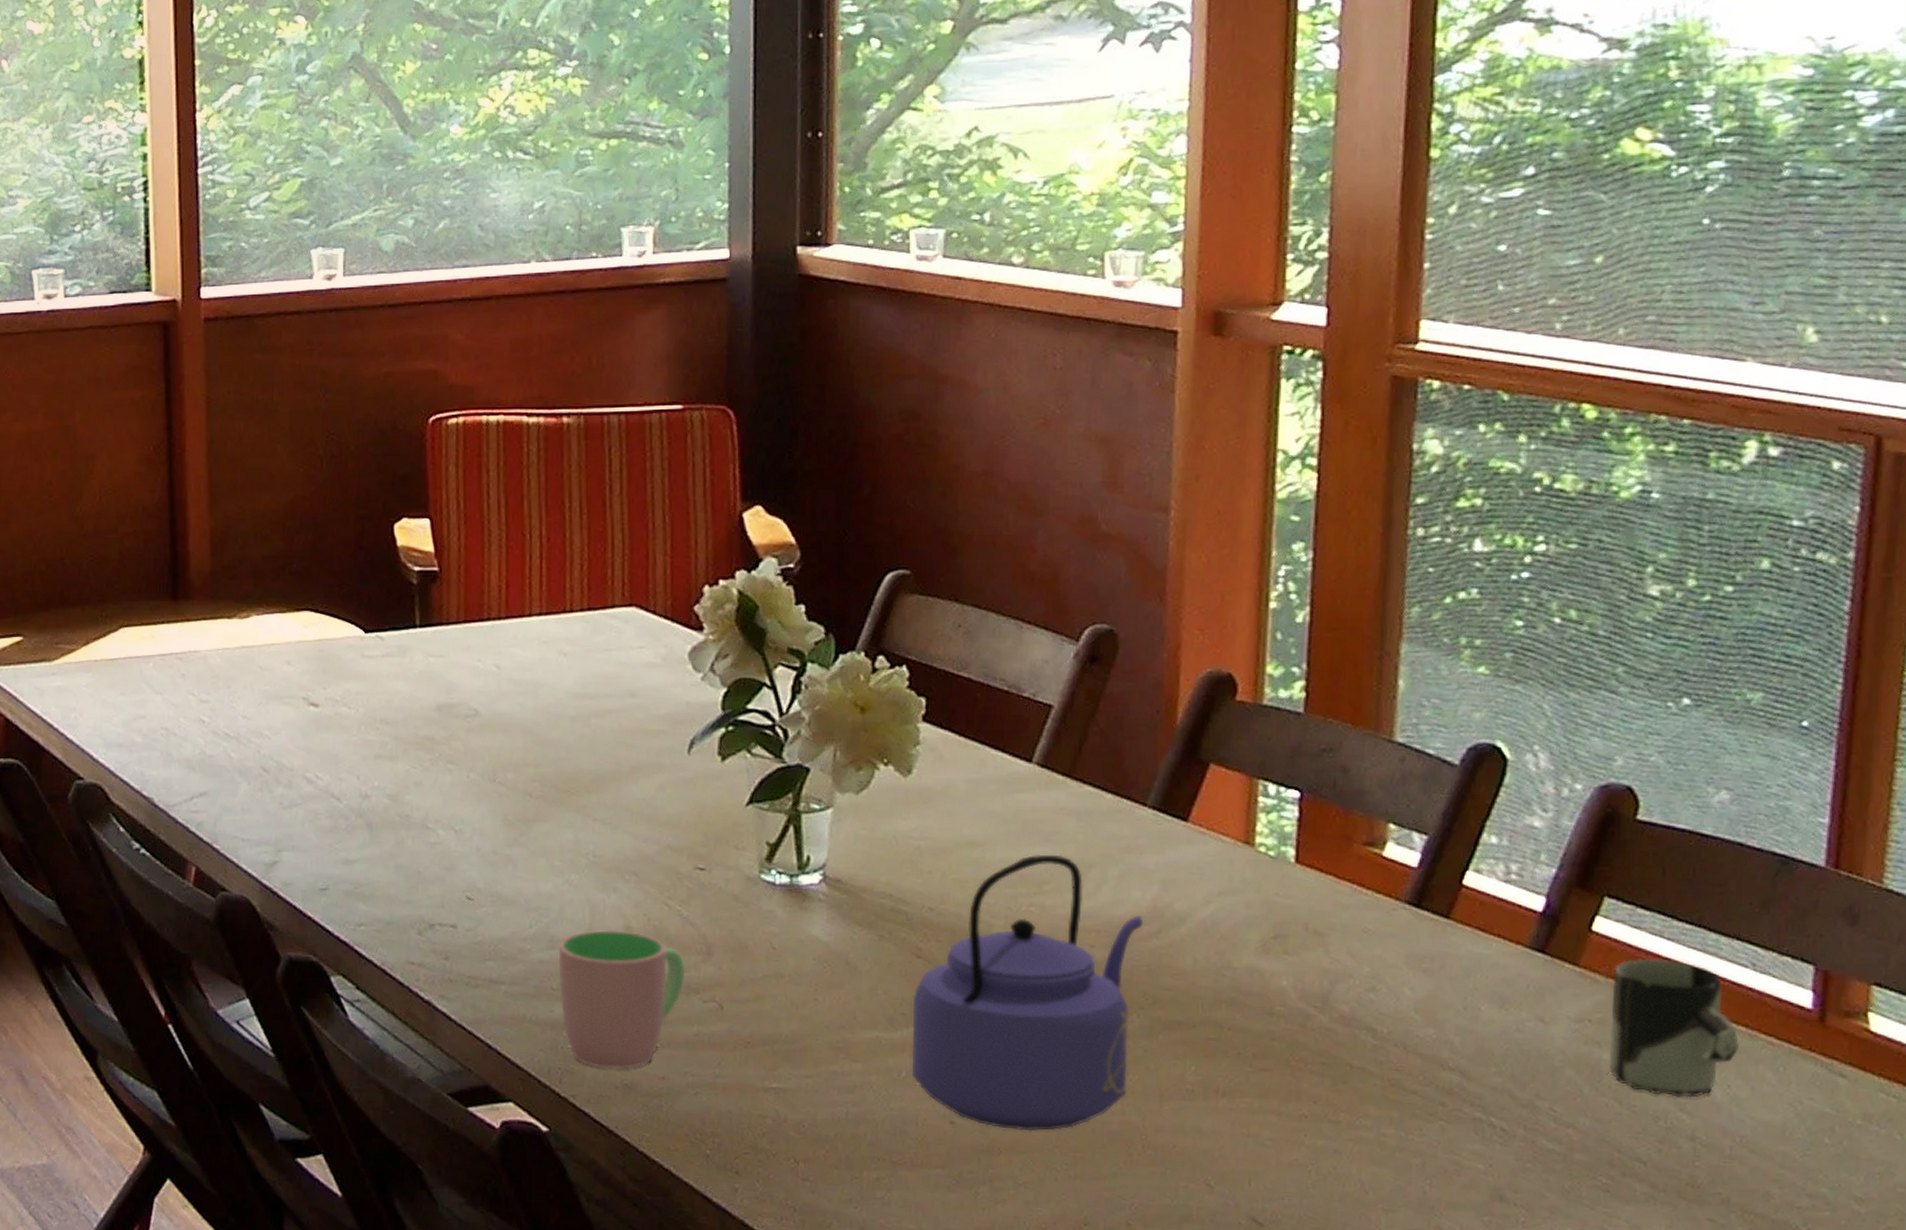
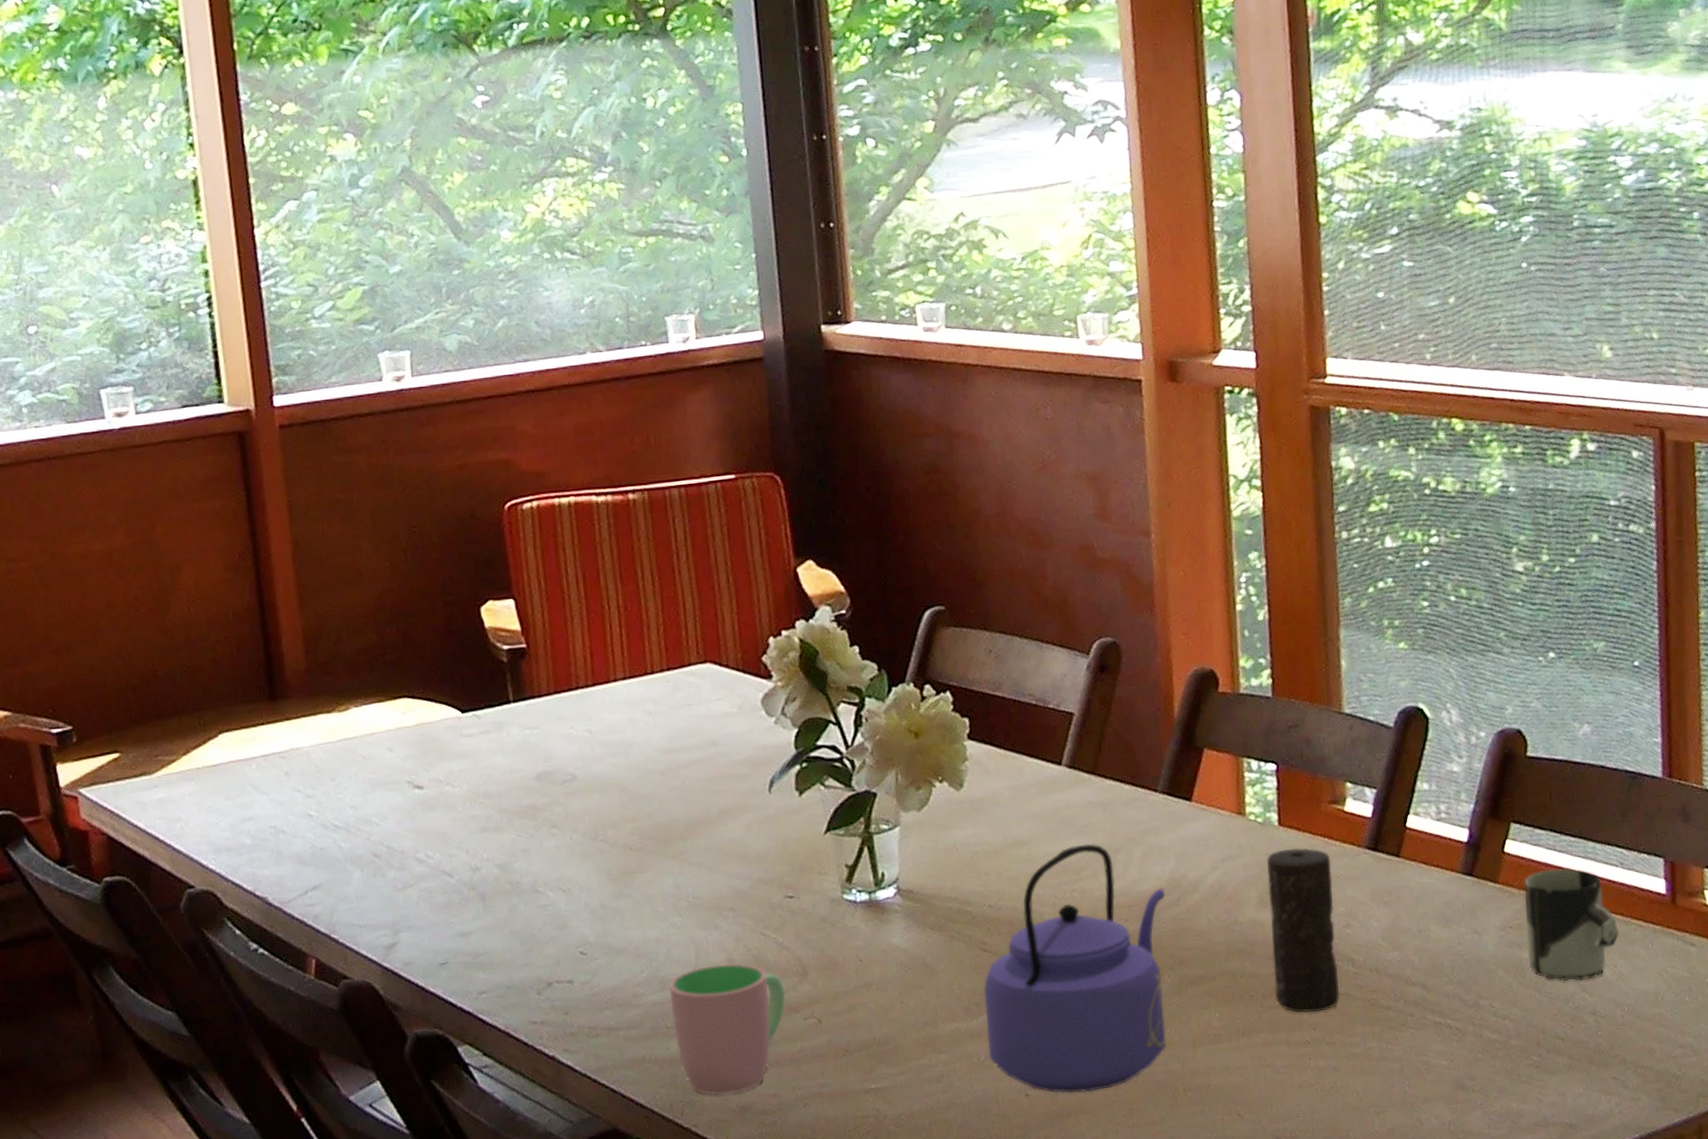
candle: none [1268,890,1359,1084] -> present [1266,847,1339,1014]

